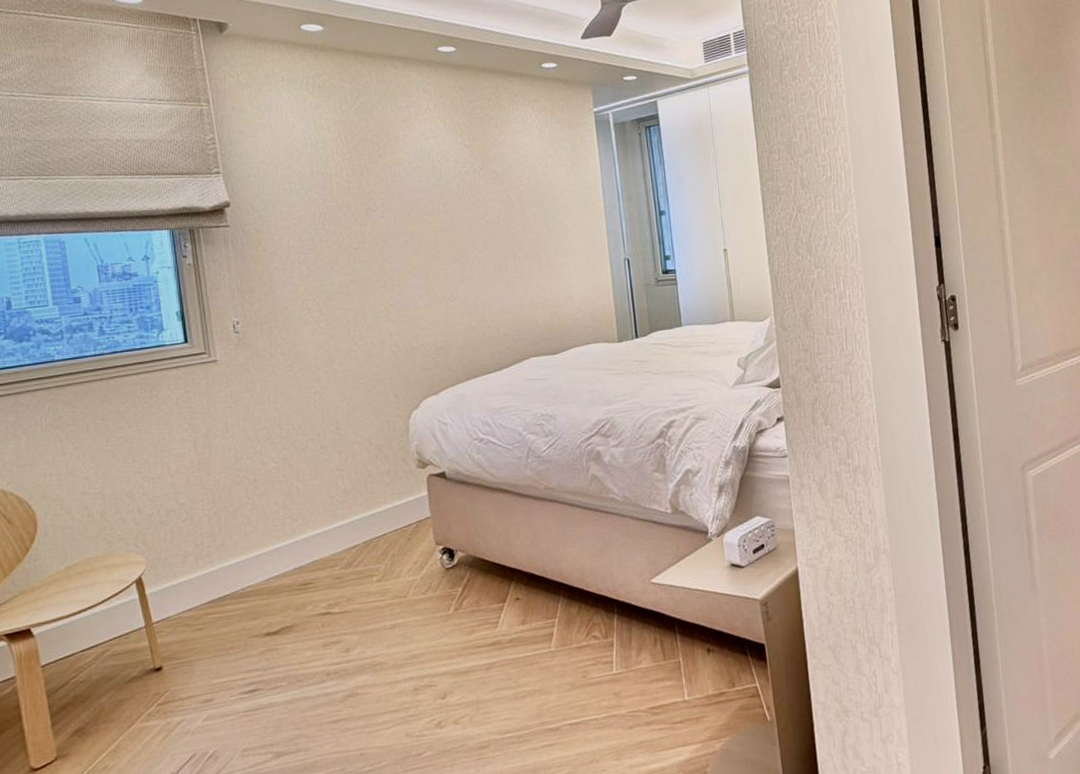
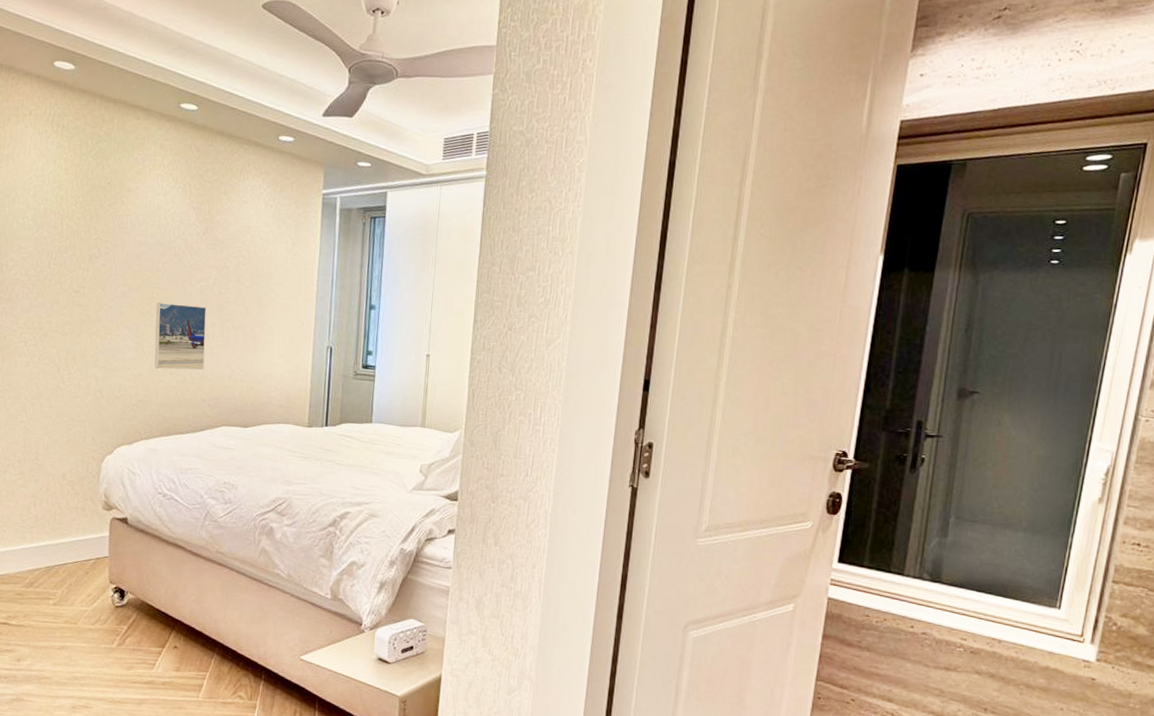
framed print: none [442,240,502,312] -> present [154,302,207,370]

